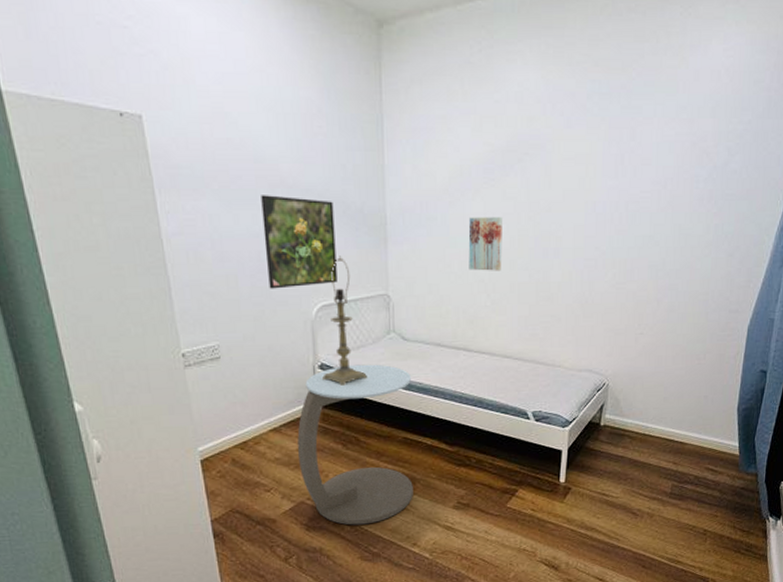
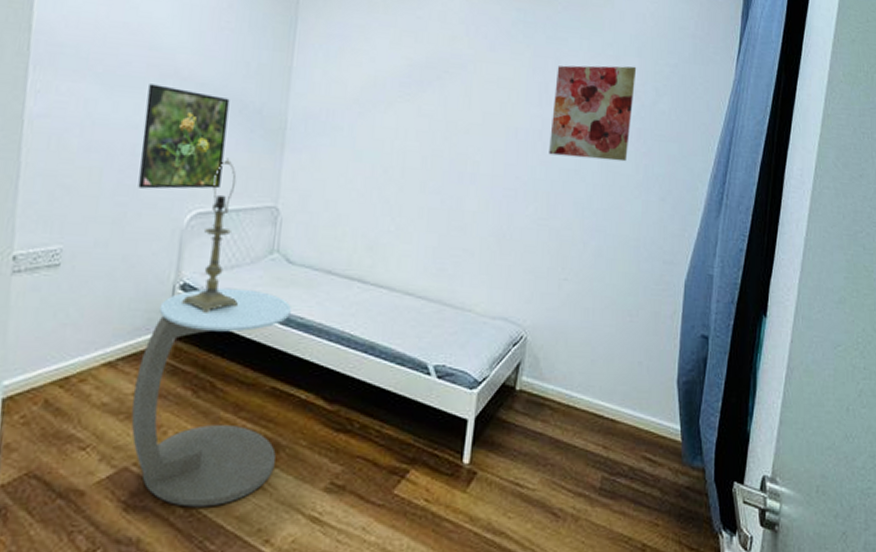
wall art: present [468,217,502,271] -> none [373,131,415,193]
wall art: none [625,127,710,224] -> present [549,65,637,162]

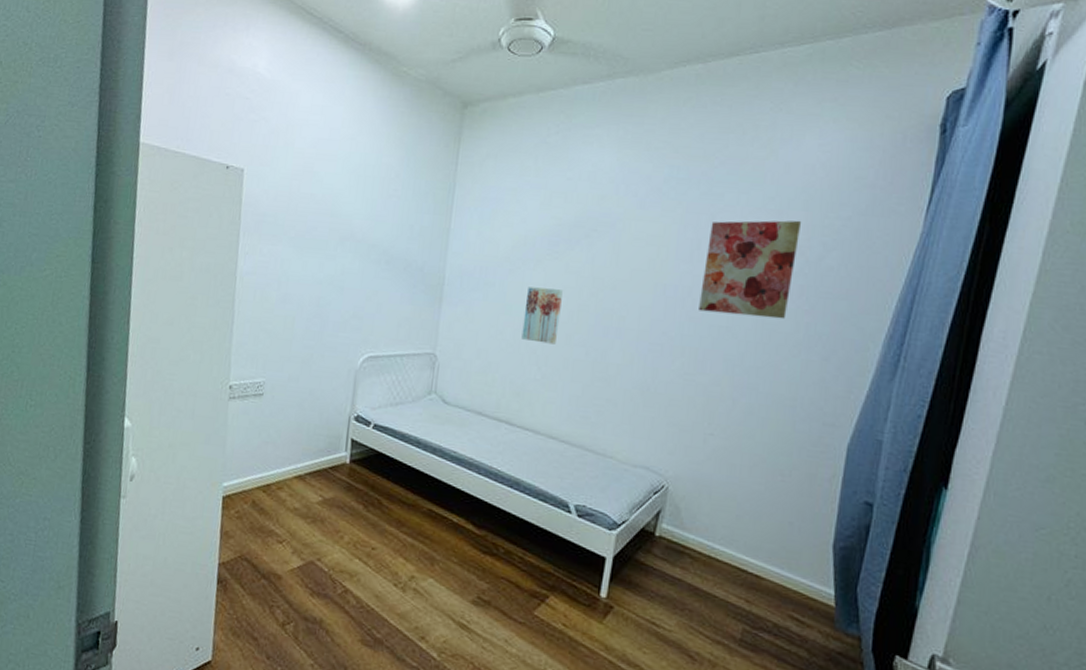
side table: present [131,287,291,507] -> none [316,421,446,603]
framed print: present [138,84,230,189] -> none [322,246,396,336]
table lamp: present [182,158,239,313] -> none [356,310,402,442]
wall art: none [373,131,415,193] -> present [521,287,563,345]

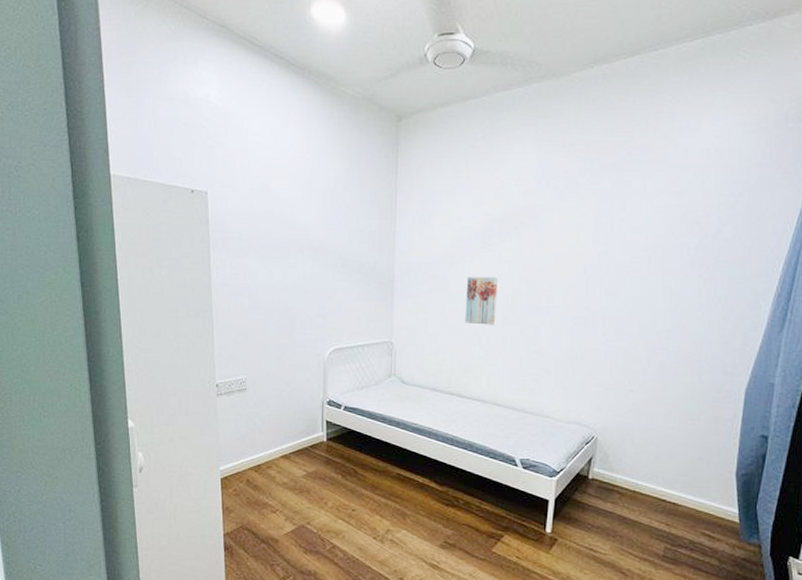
wall art: present [699,220,802,320] -> none [615,199,701,287]

